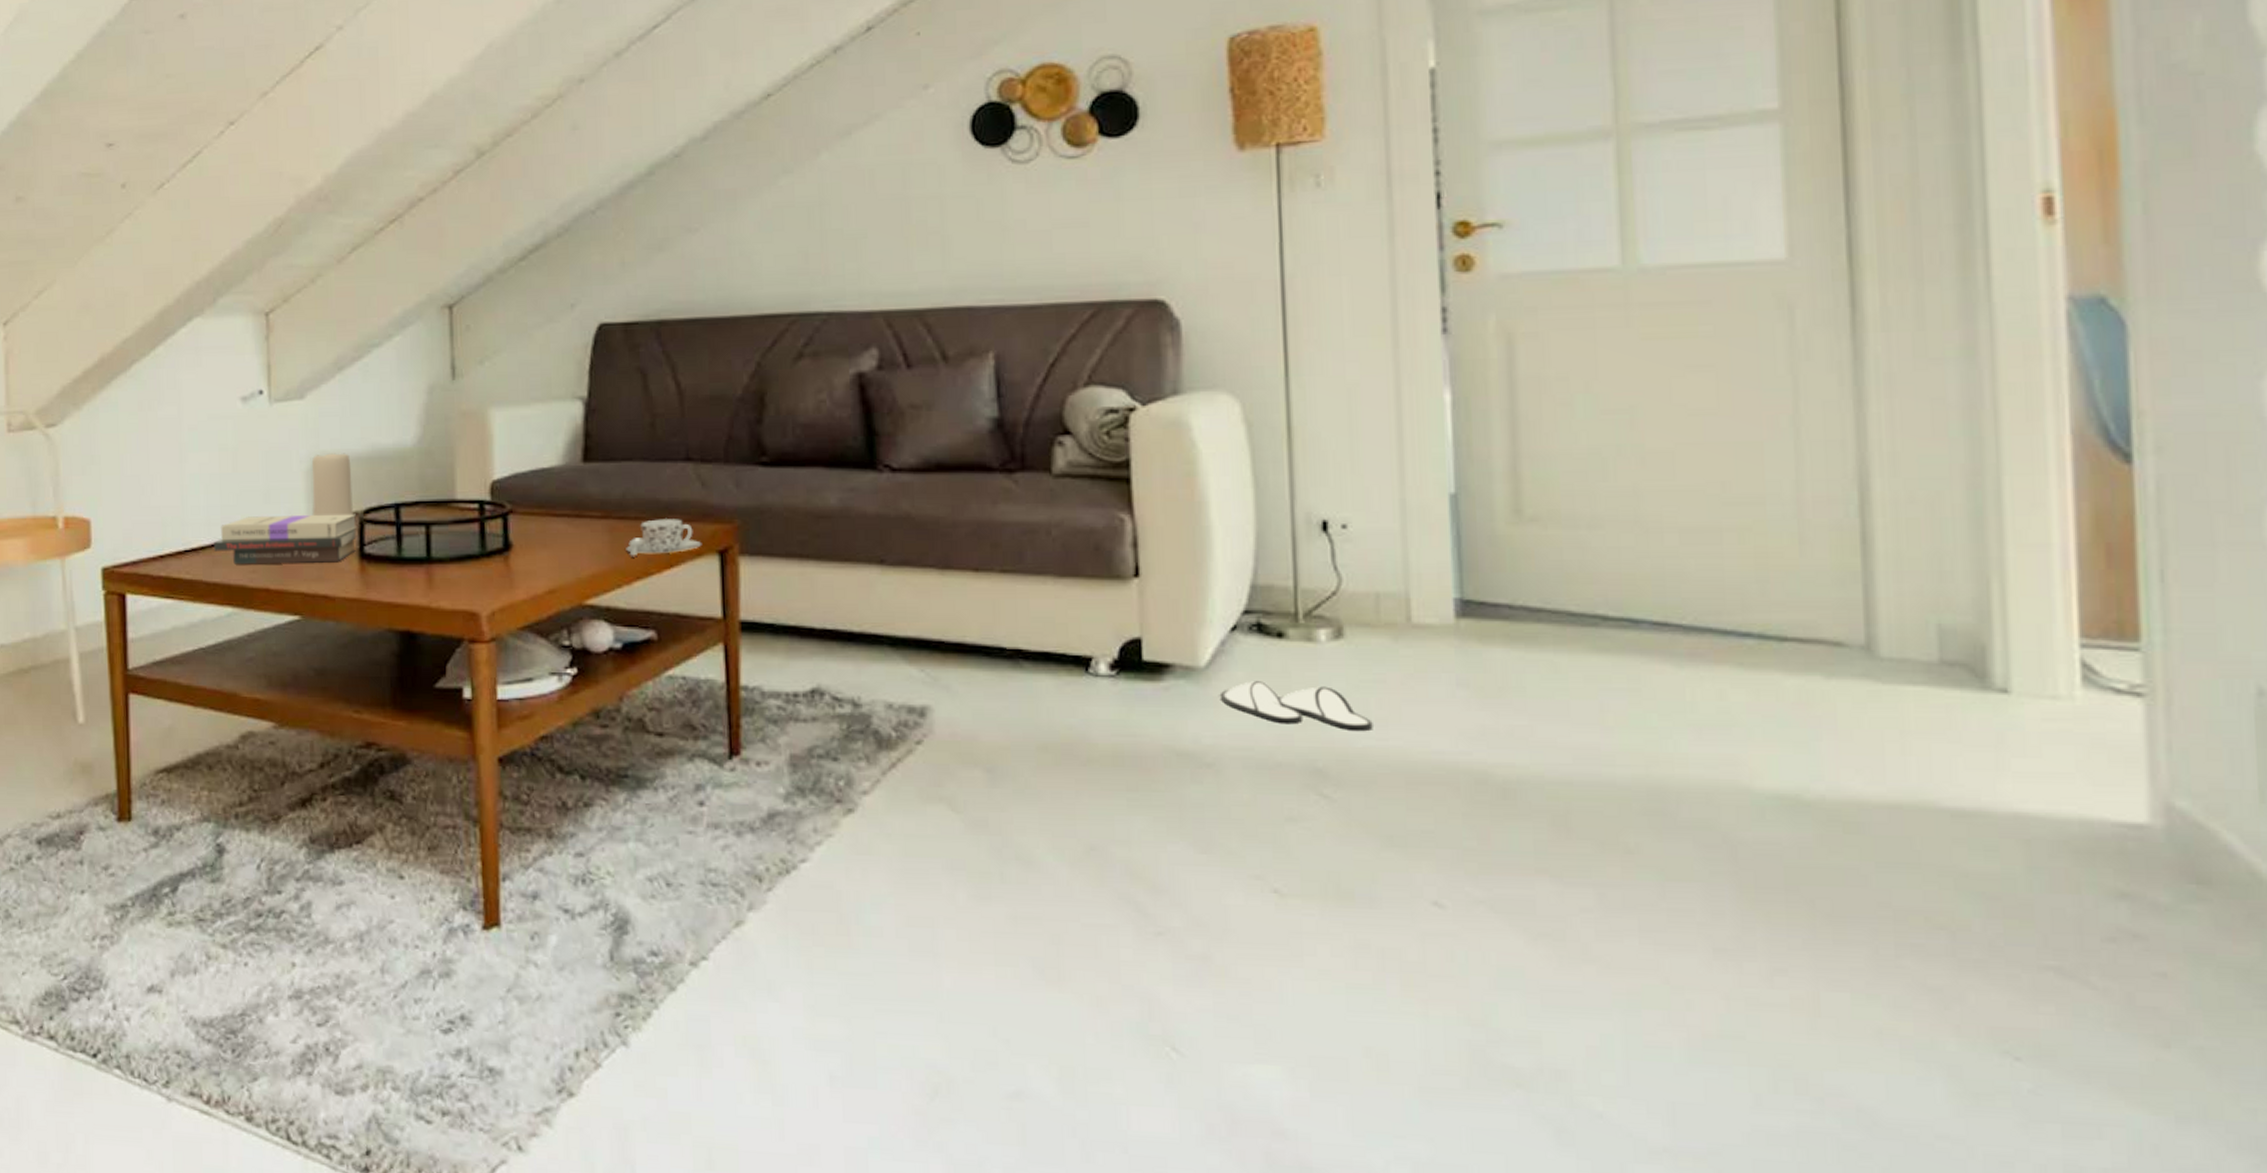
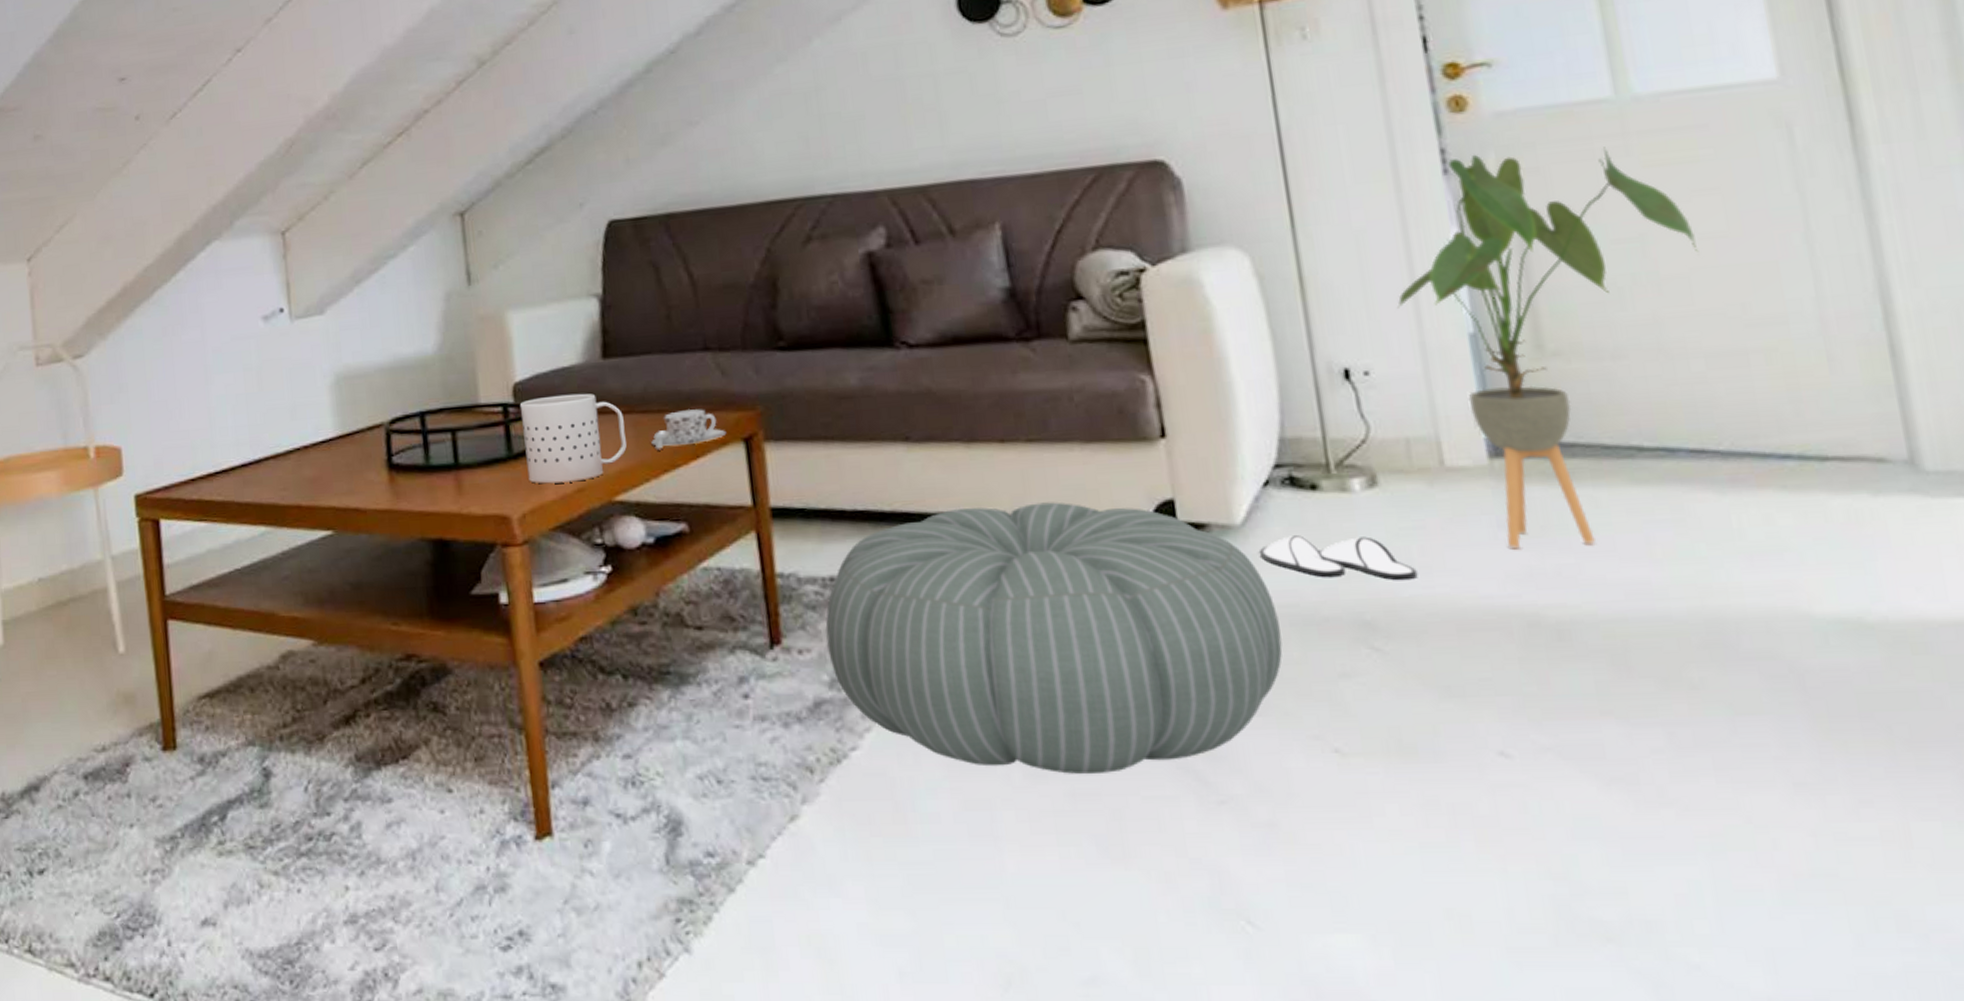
books: present [214,514,357,565] -> none [244,424,384,483]
candle: present [311,453,353,517] -> none [335,365,379,430]
mug: none [496,495,601,583] -> present [519,393,627,484]
pouf: none [785,633,1233,899] -> present [825,502,1282,774]
house plant: none [1382,315,1686,708] -> present [1397,147,1699,549]

